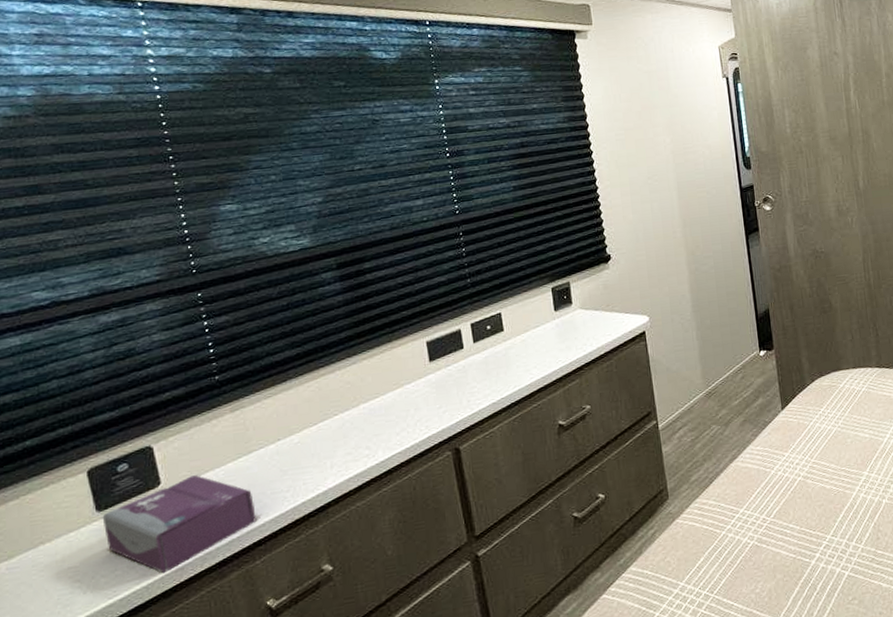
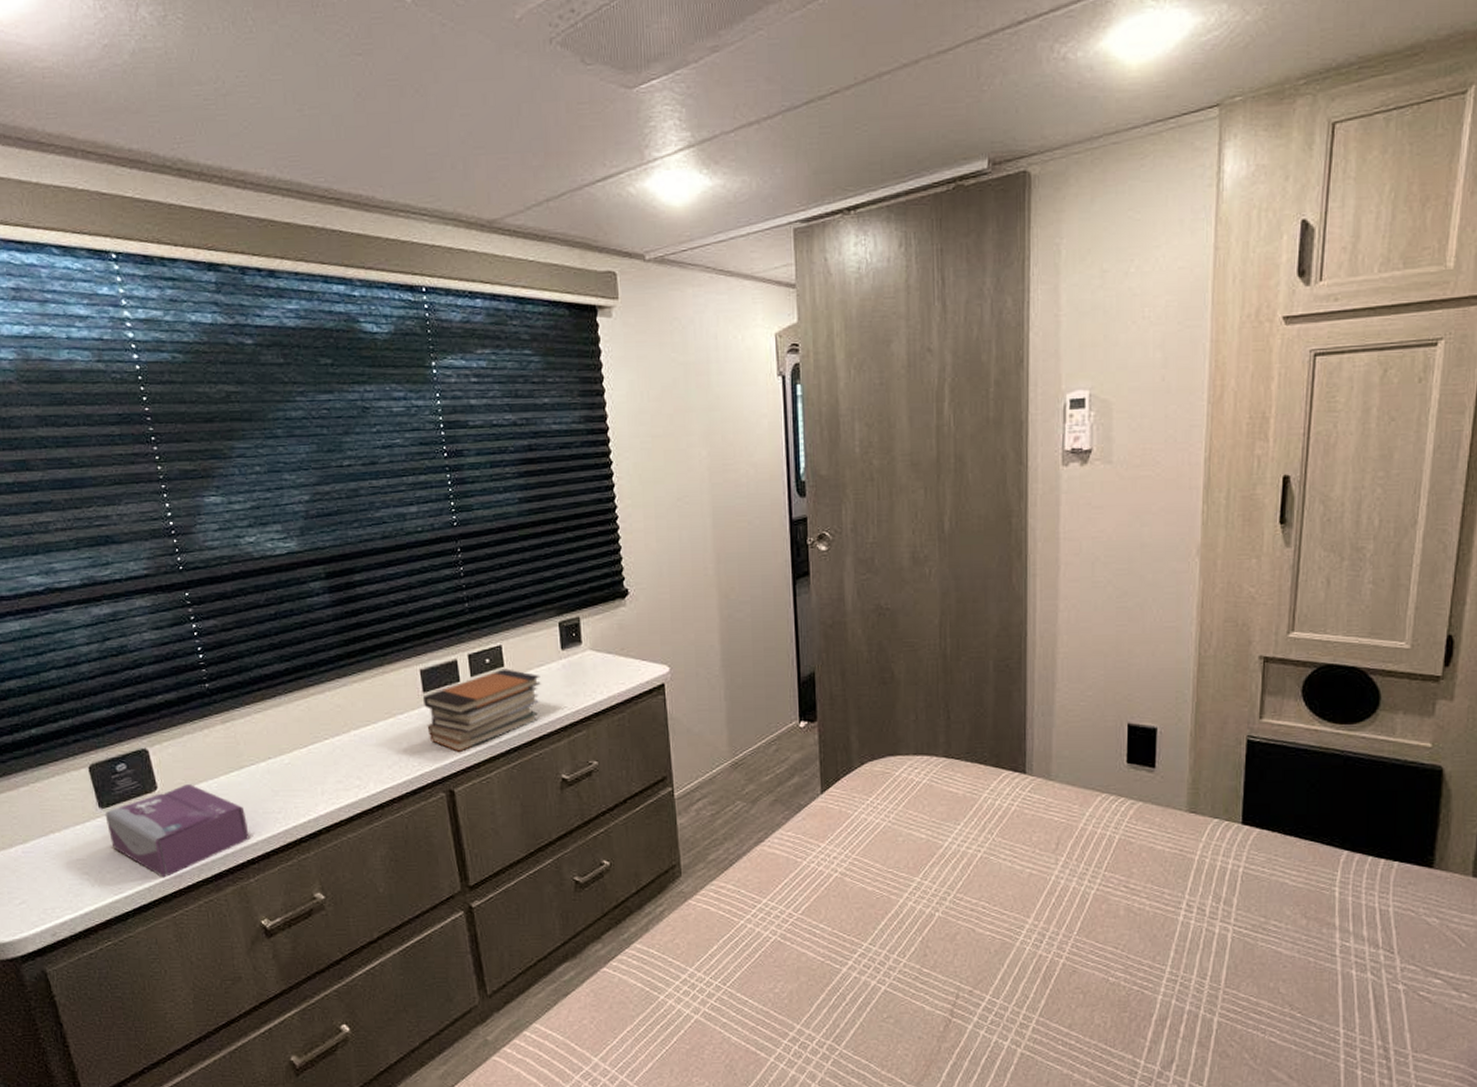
book stack: none [428,332,537,412] -> present [422,669,541,752]

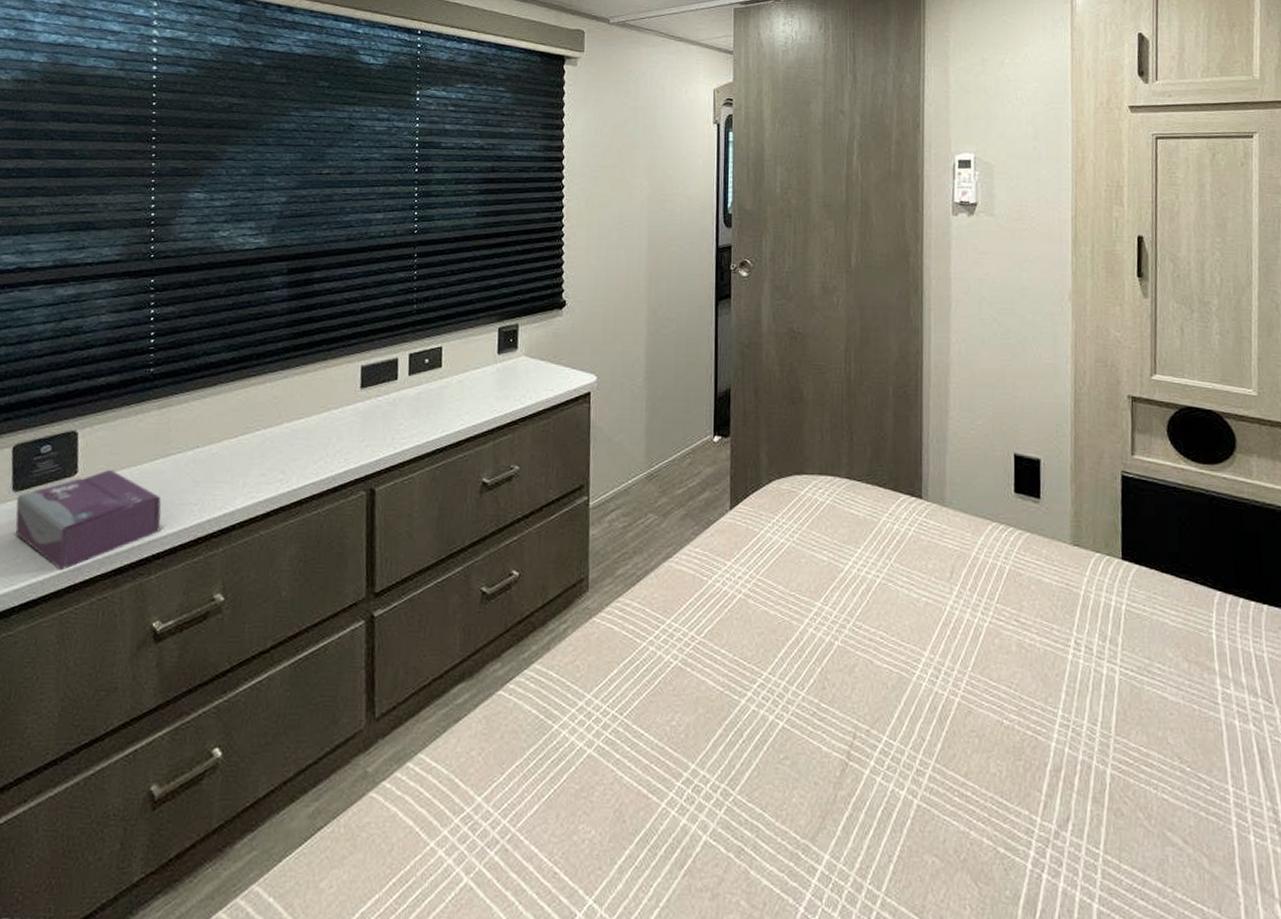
book stack: present [422,669,541,752] -> none [358,369,475,450]

